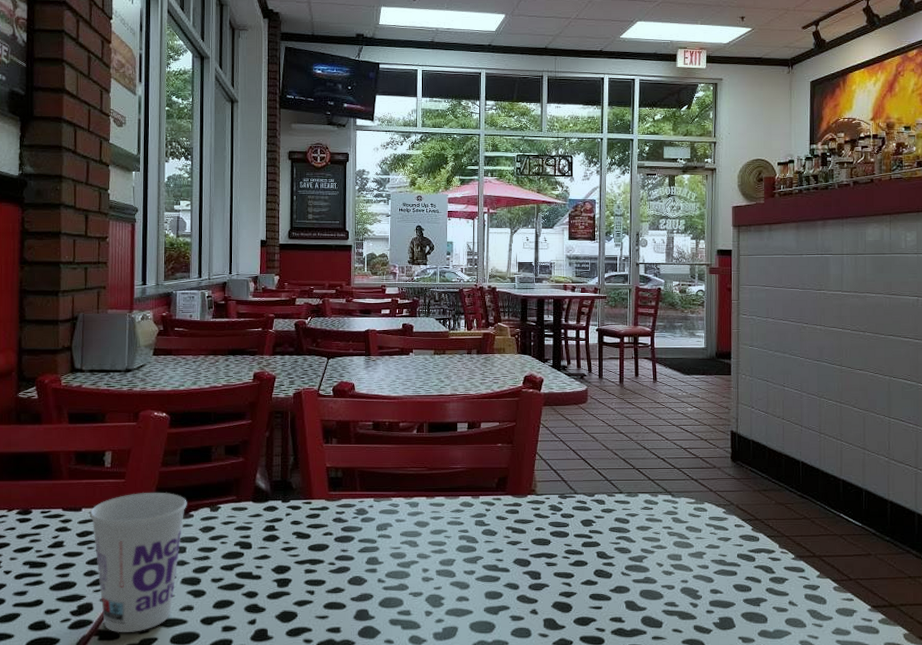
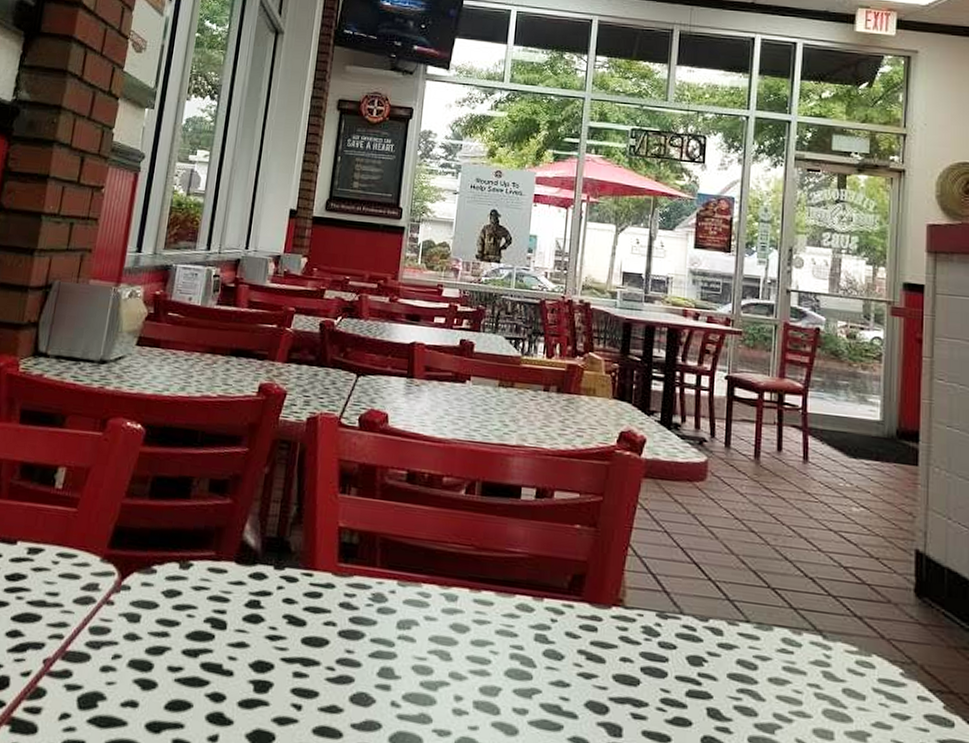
cup: present [89,492,187,632] -> none [19,529,151,728]

